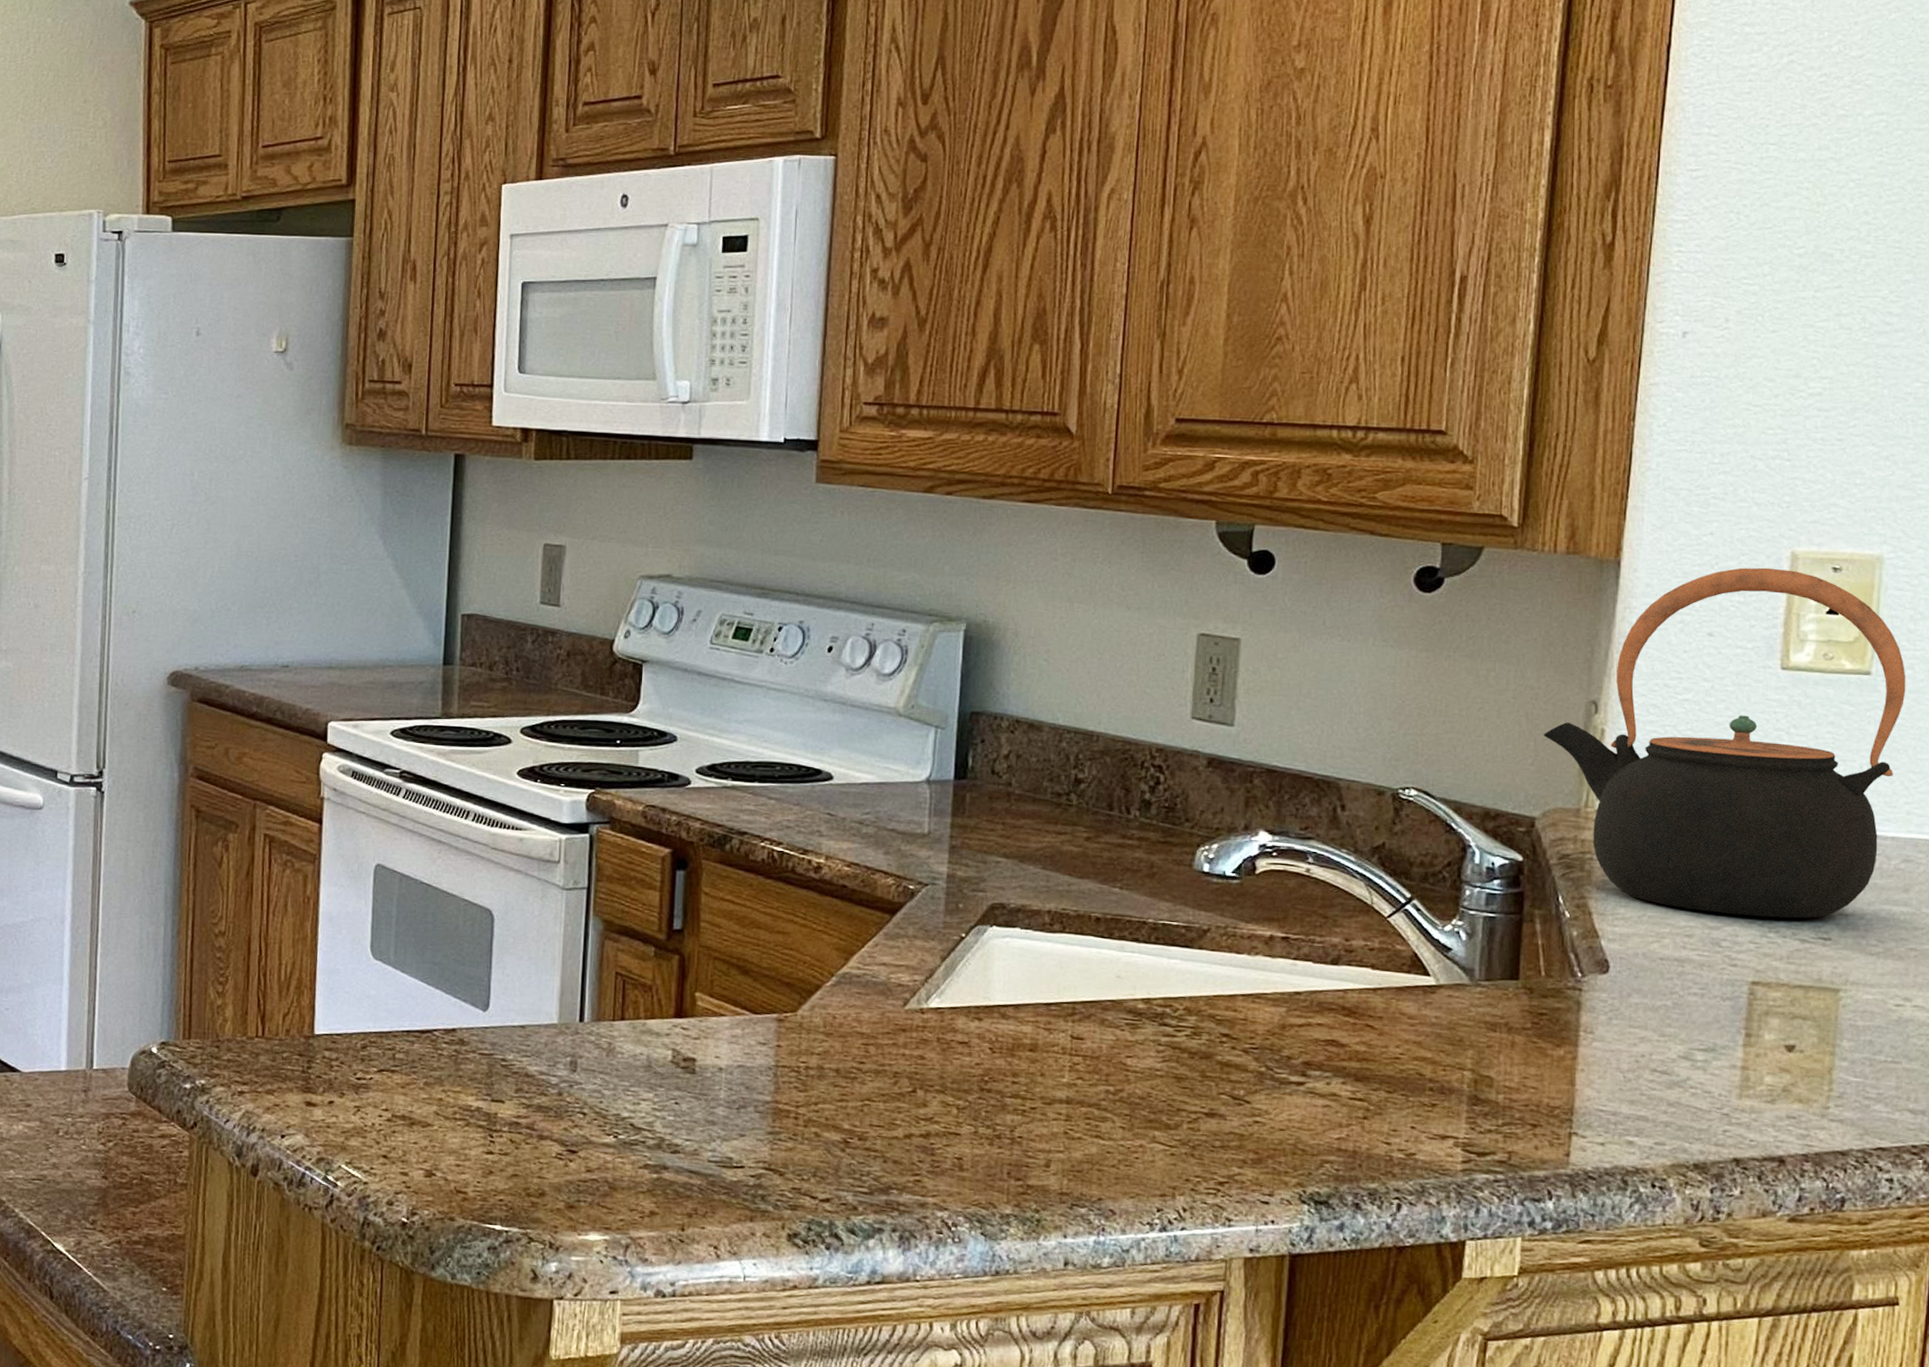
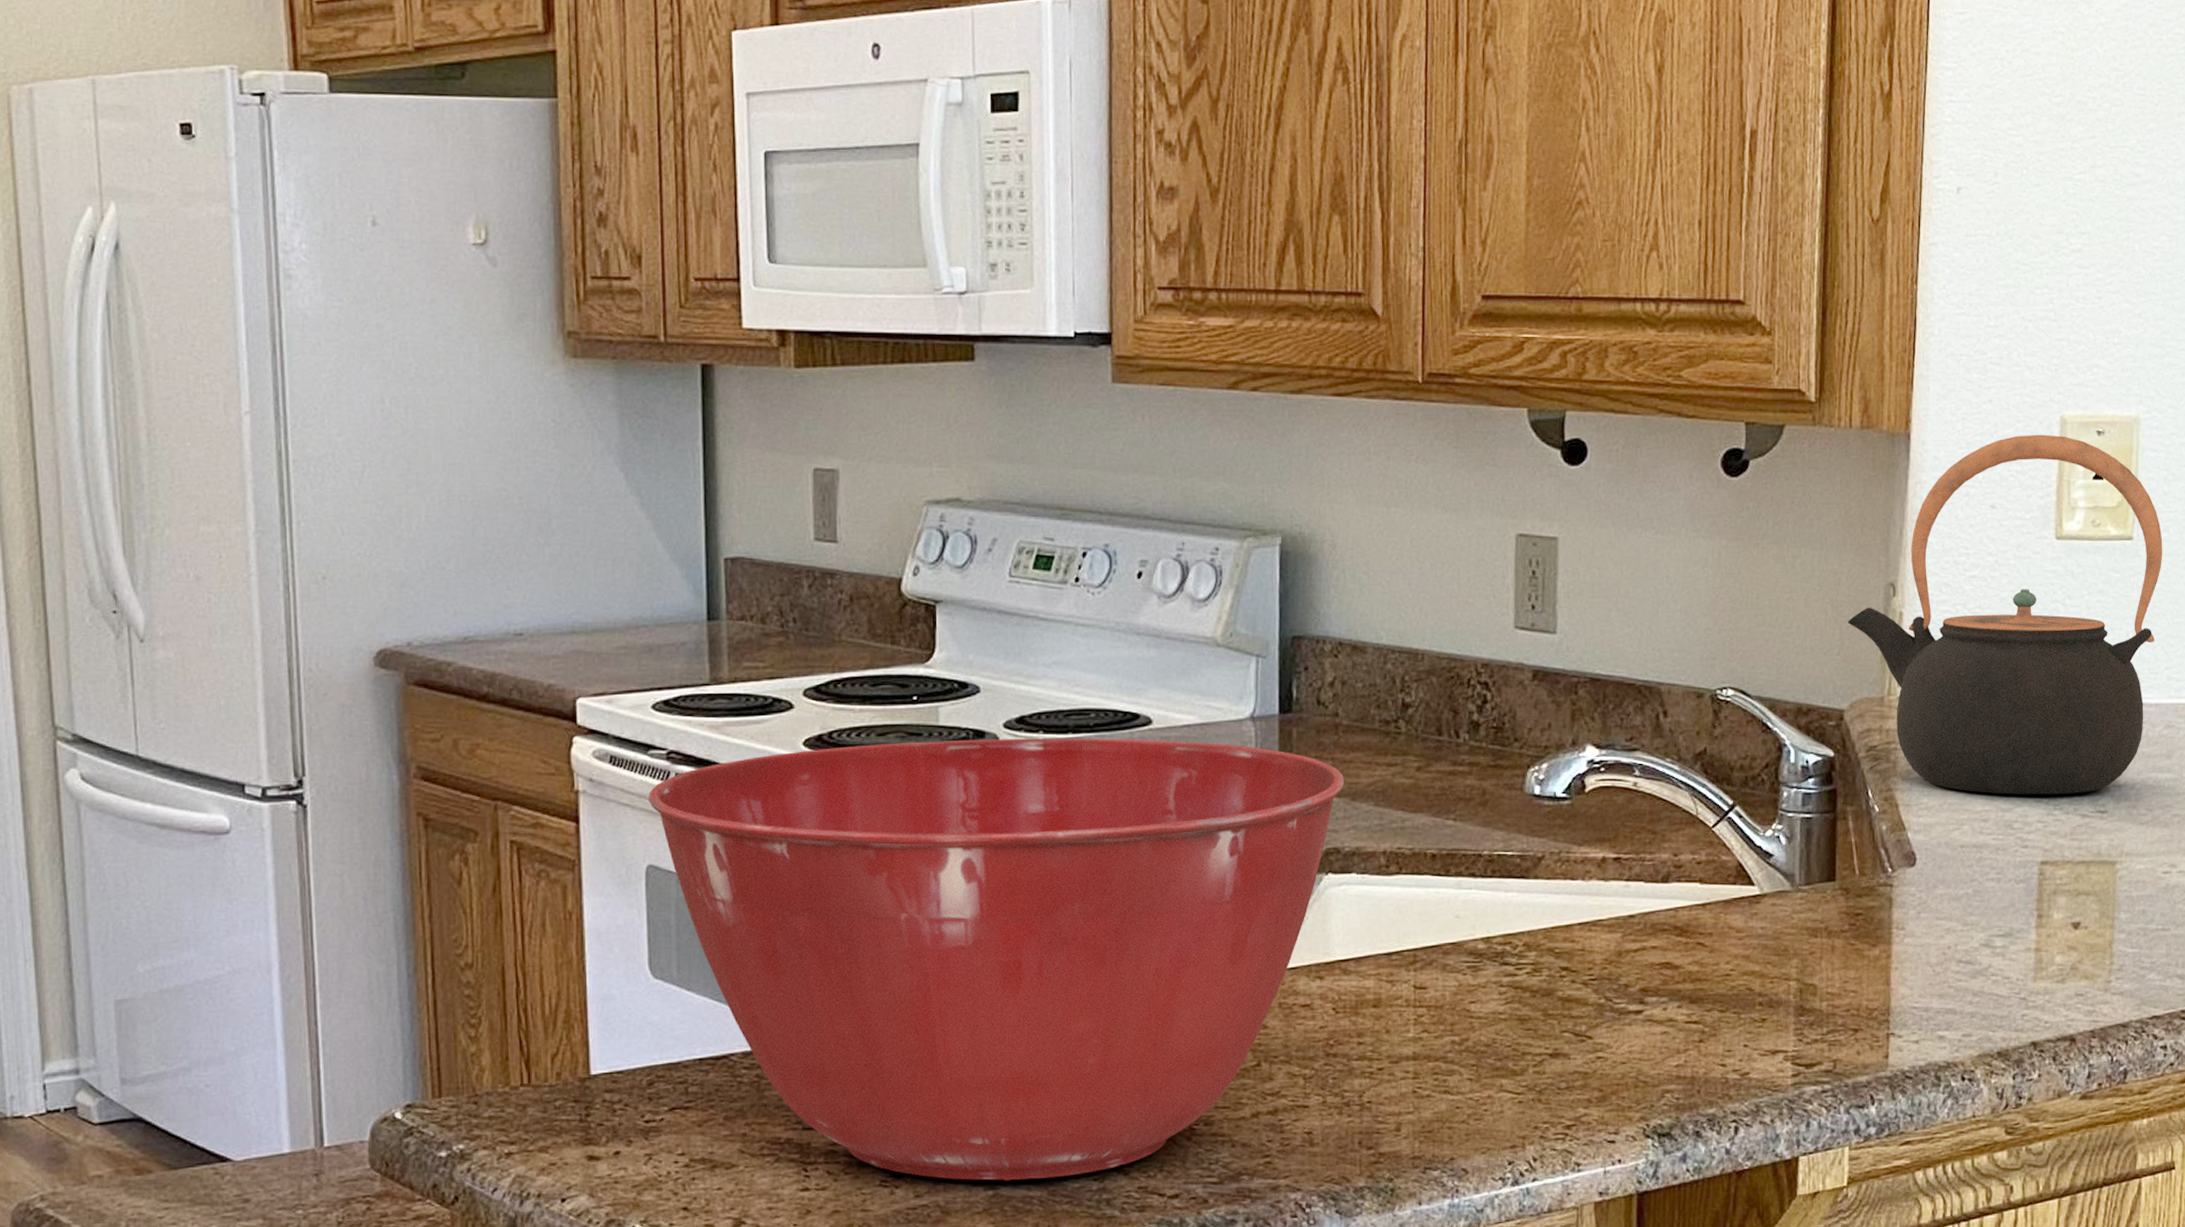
mixing bowl: none [382,778,1013,1170] -> present [648,738,1344,1181]

